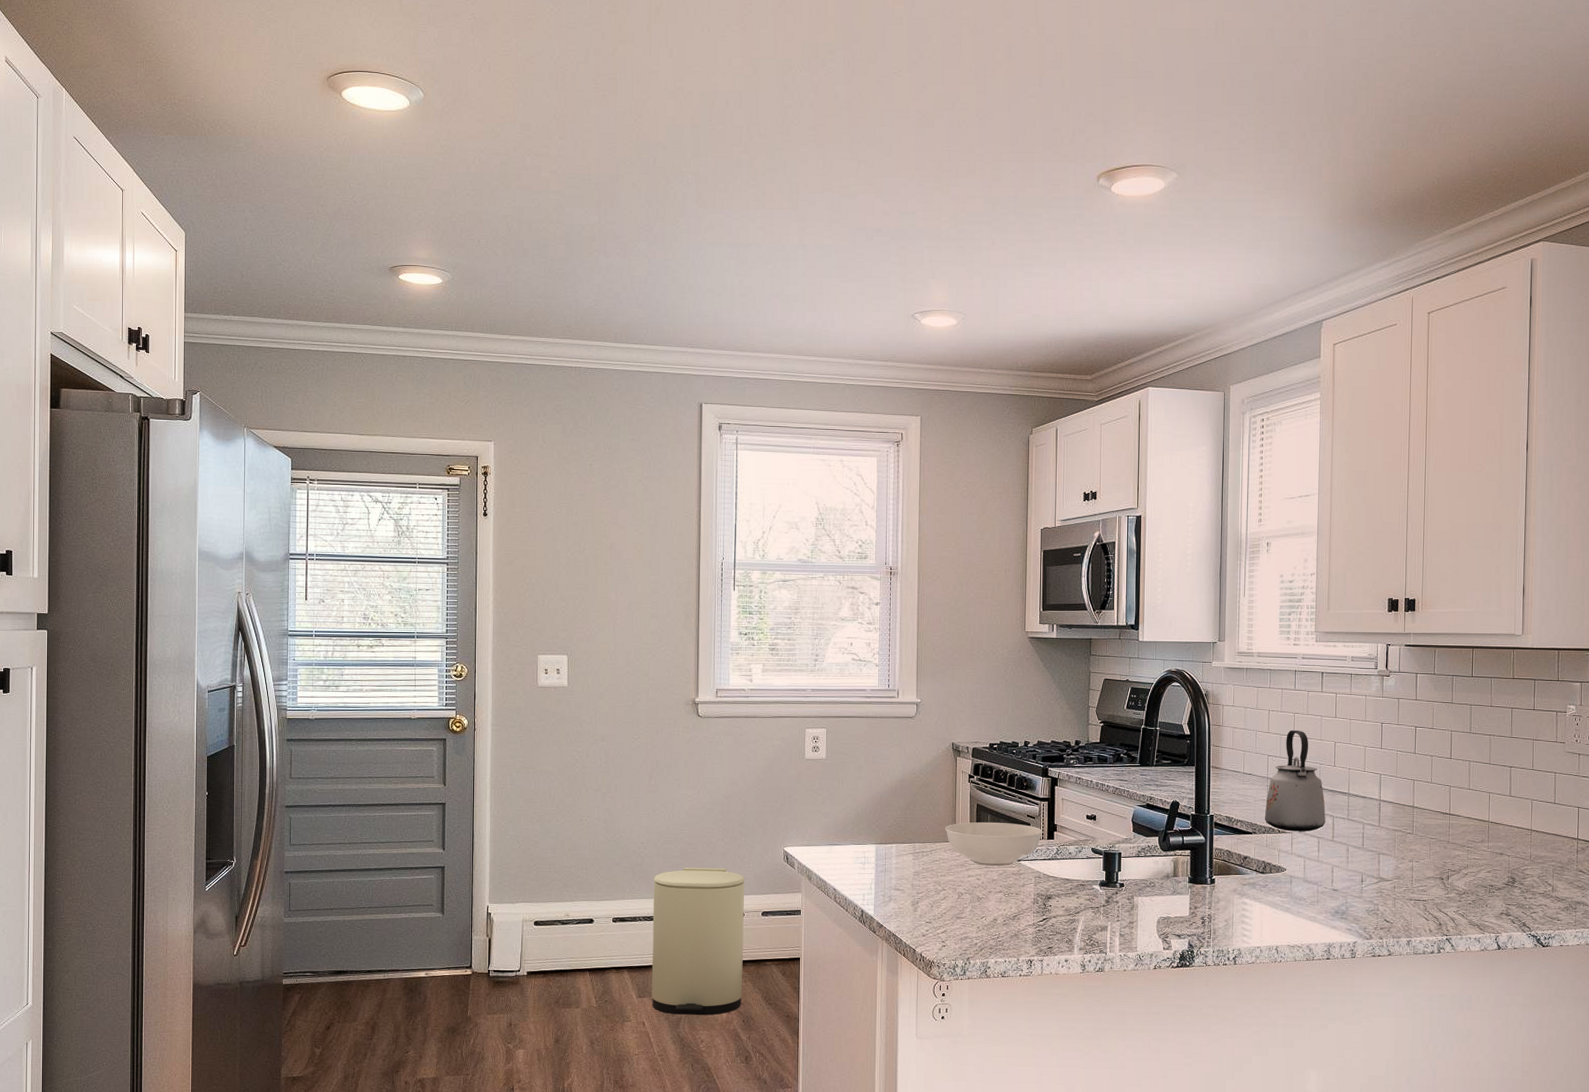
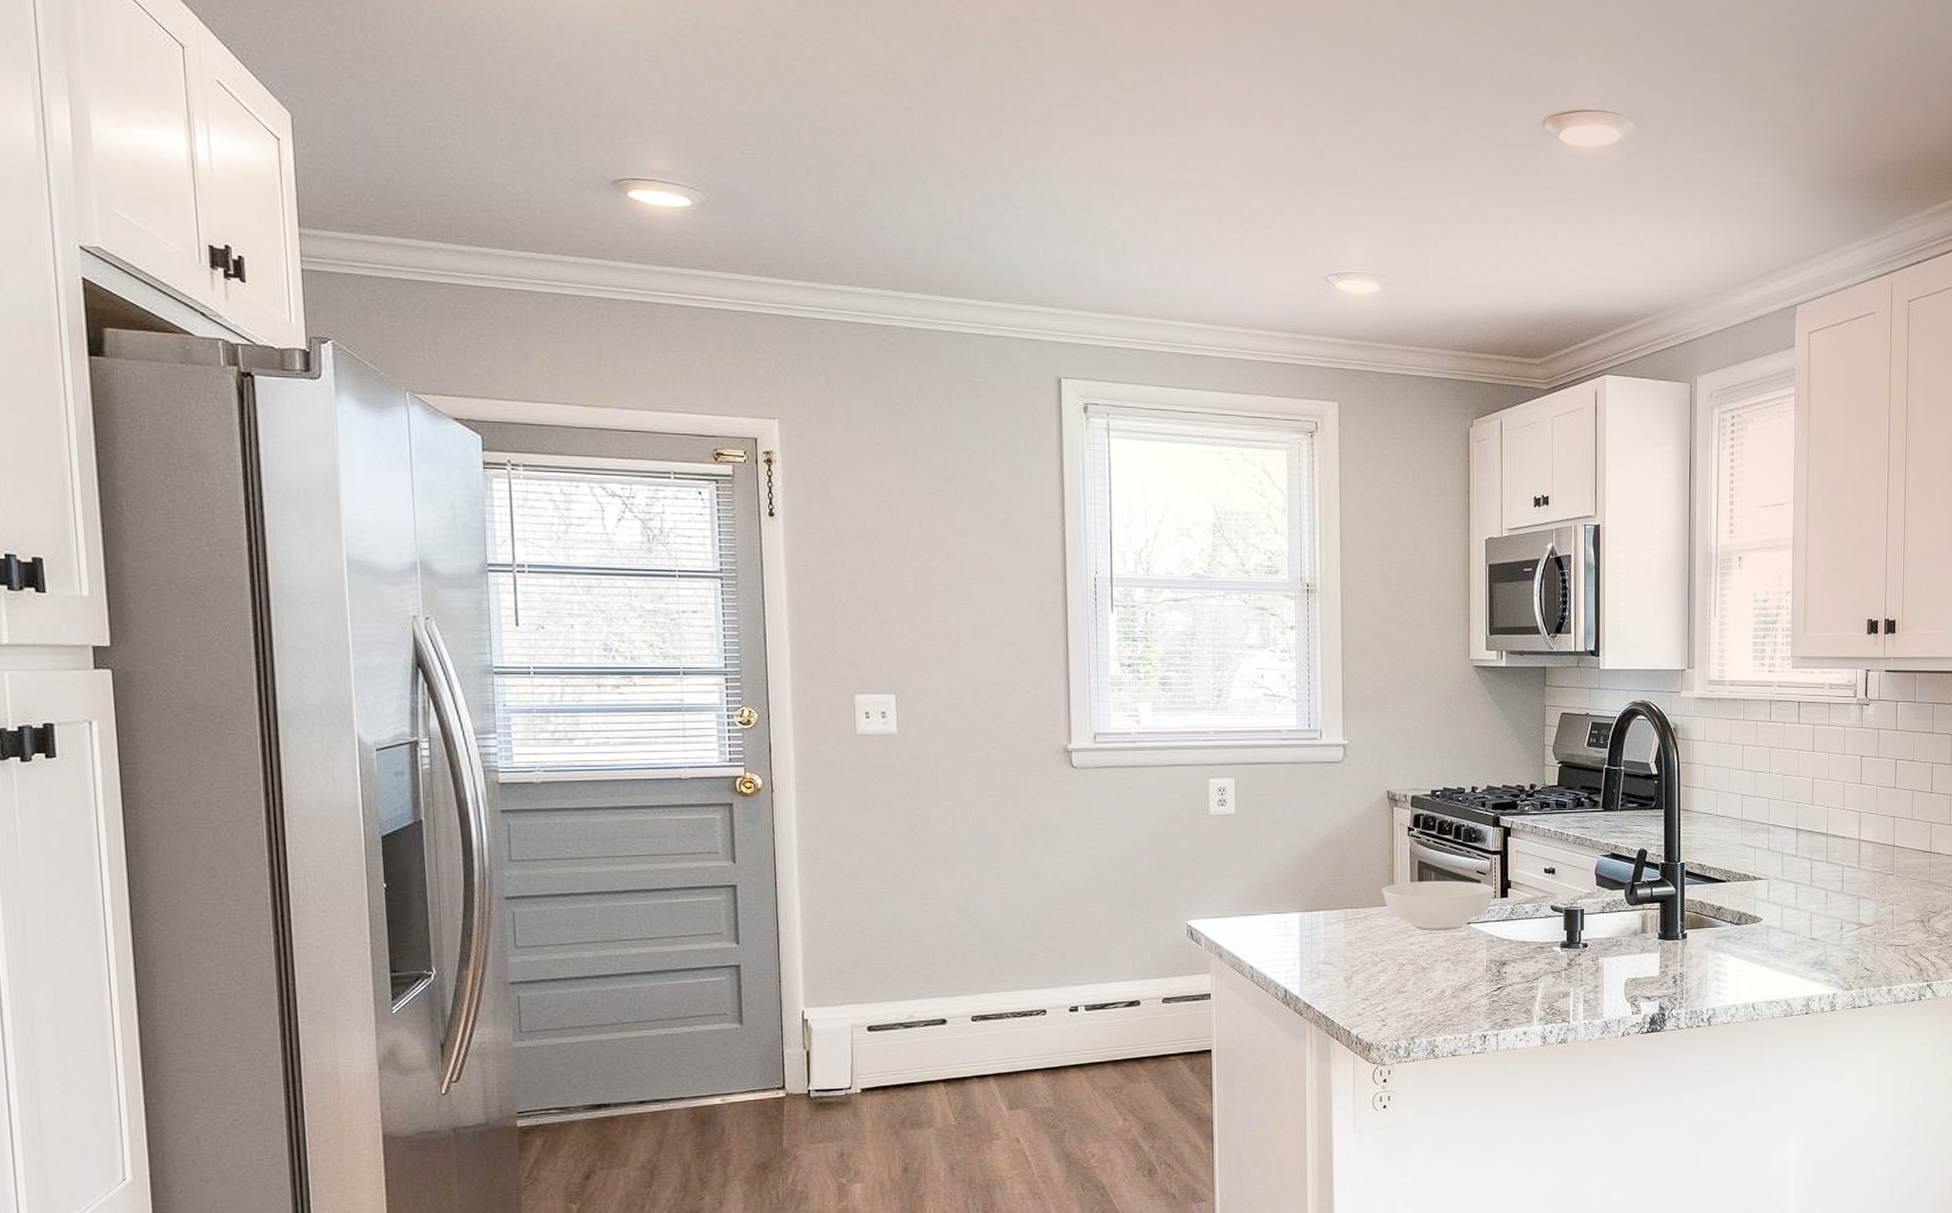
pedal bin: present [651,867,745,1015] -> none [1022,949,1142,1127]
kettle: present [1264,729,1326,832] -> none [1739,766,1804,877]

